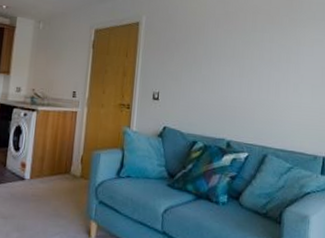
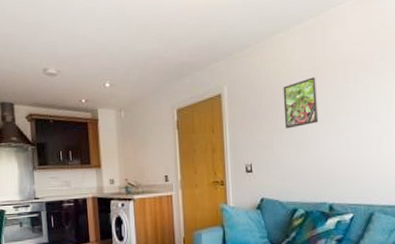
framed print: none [195,21,228,64] -> present [283,77,319,129]

